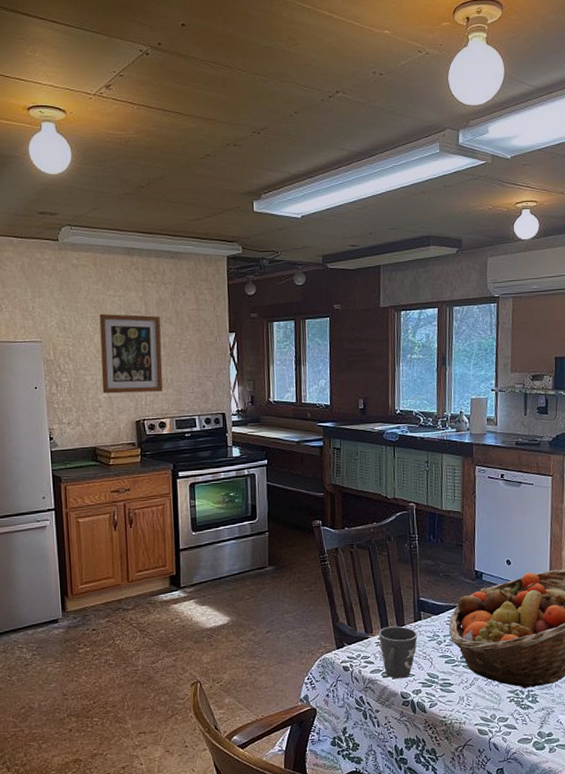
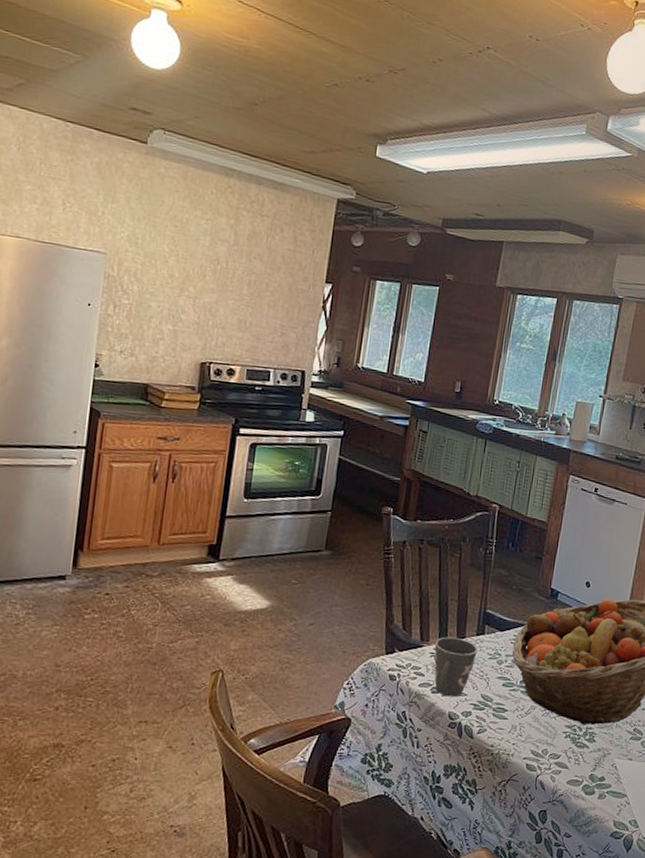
wall art: present [99,313,163,394] -> none [167,234,251,334]

